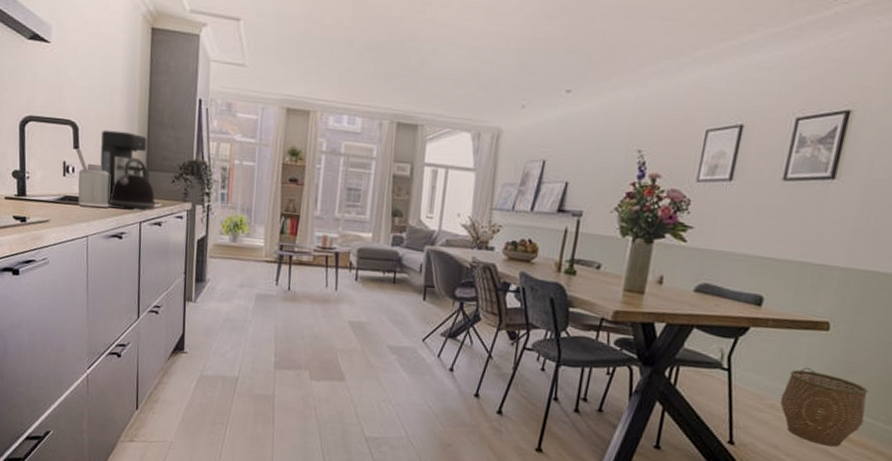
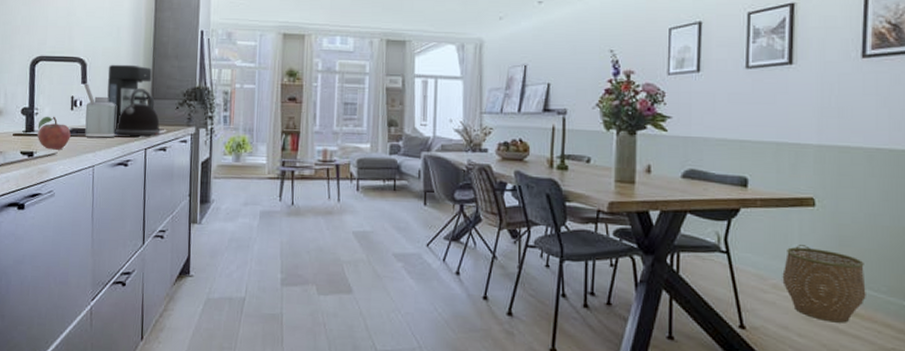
fruit: none [29,180,64,217] -> present [37,116,71,150]

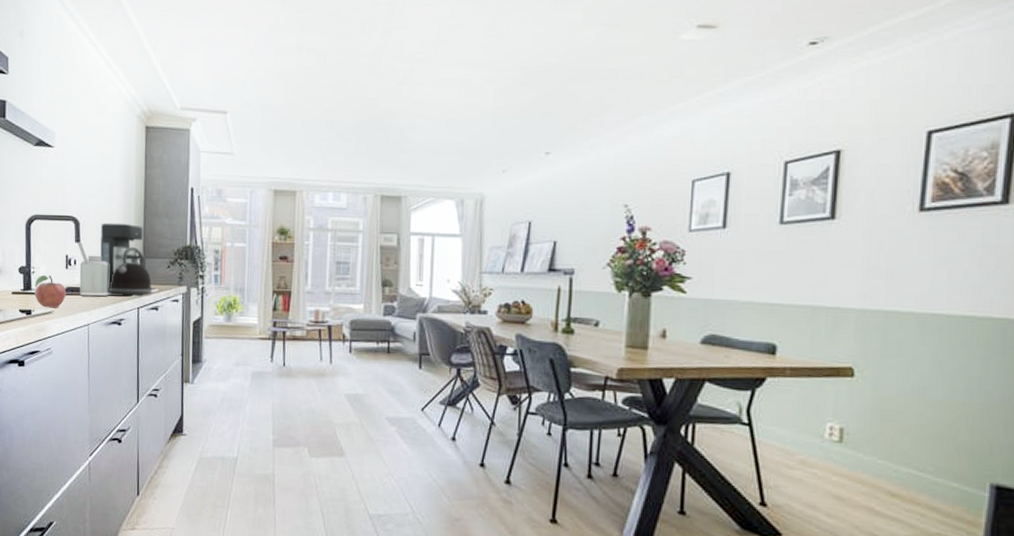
basket: present [782,245,866,323] -> none [811,418,909,504]

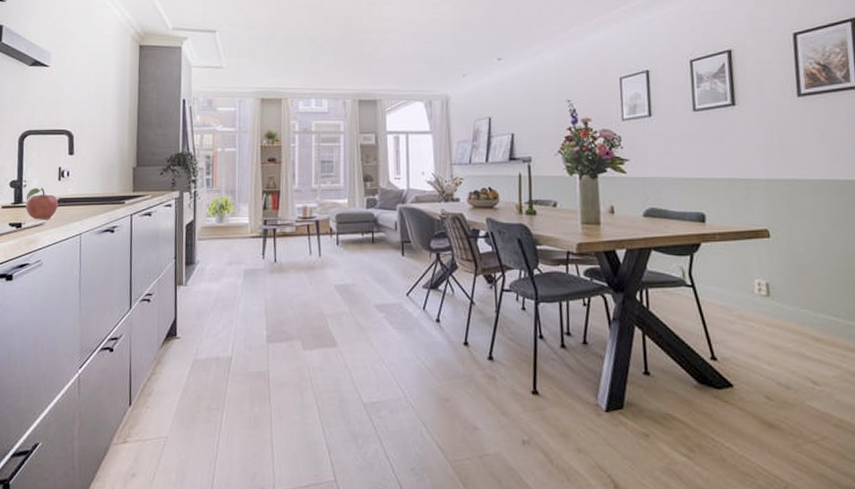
soap dispenser: present [77,242,109,297] -> none [70,154,103,206]
coffee maker: present [100,222,147,288] -> none [93,134,140,197]
kettle: present [109,246,152,296] -> none [102,156,146,203]

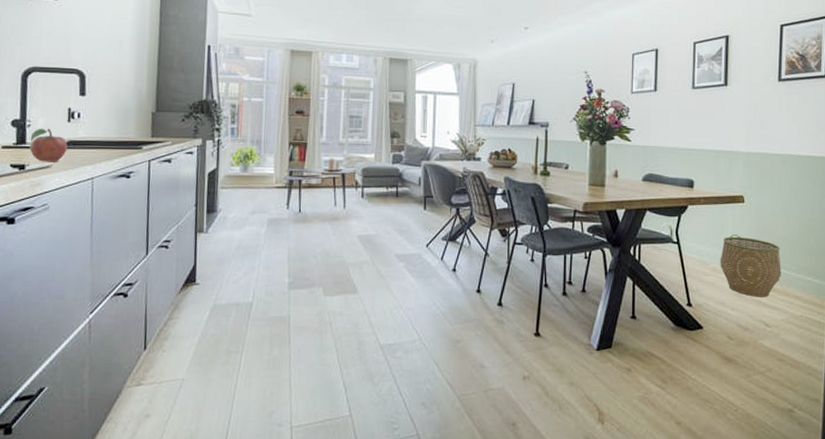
basket: none [746,275,827,349] -> present [720,235,781,297]

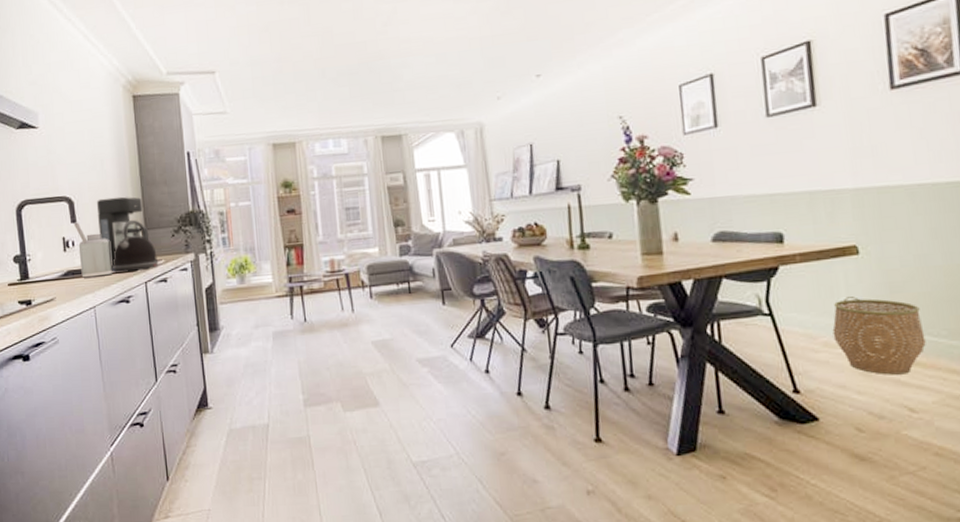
fruit: present [29,128,68,163] -> none [32,260,67,296]
soap dispenser: none [82,95,118,150] -> present [73,222,113,278]
coffee maker: none [108,76,160,142] -> present [96,196,150,266]
kettle: none [117,100,165,149] -> present [113,219,159,273]

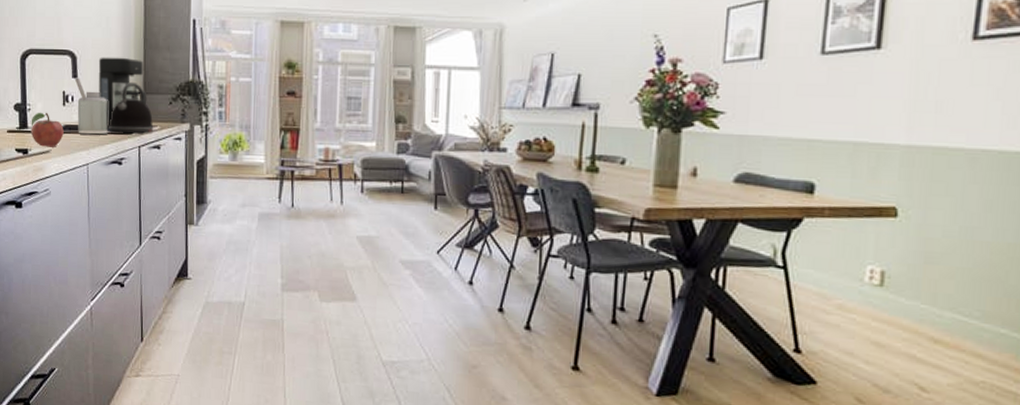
fruit: none [32,260,67,296] -> present [30,112,64,147]
basket: present [832,296,926,375] -> none [850,261,955,351]

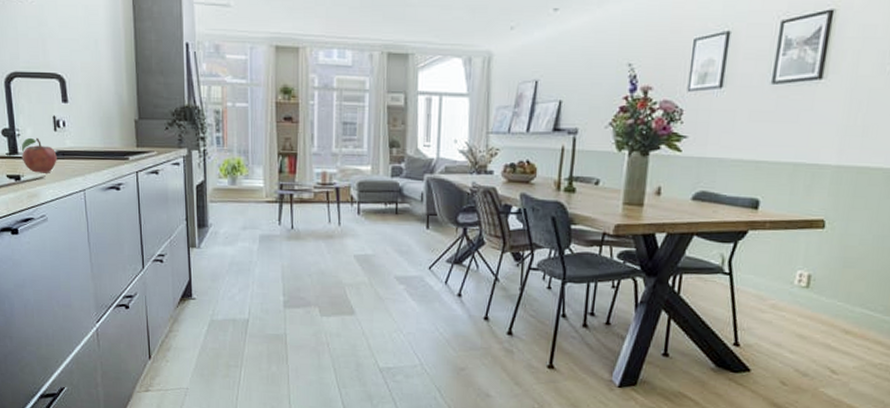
soap dispenser: present [74,77,109,135] -> none [64,102,104,161]
coffee maker: present [98,57,147,126] -> none [89,81,143,152]
kettle: present [109,81,154,134] -> none [104,106,151,159]

